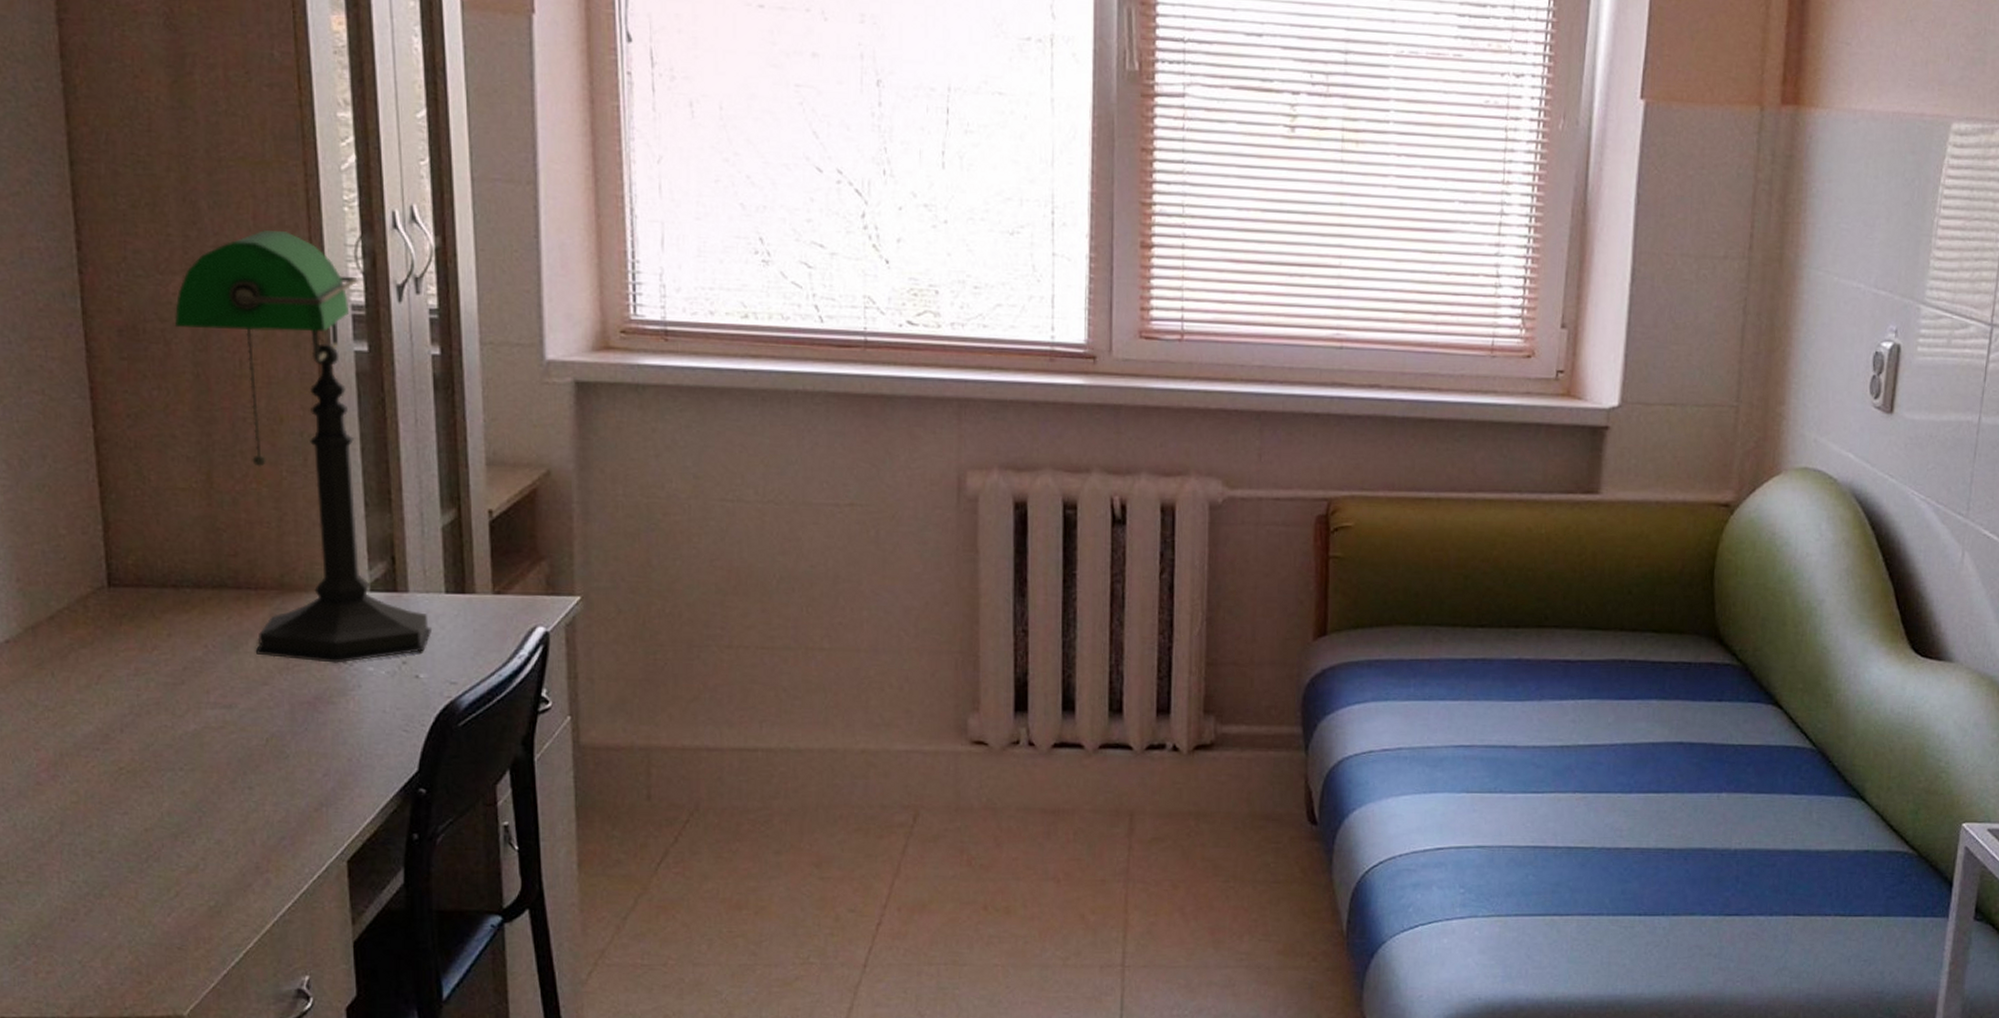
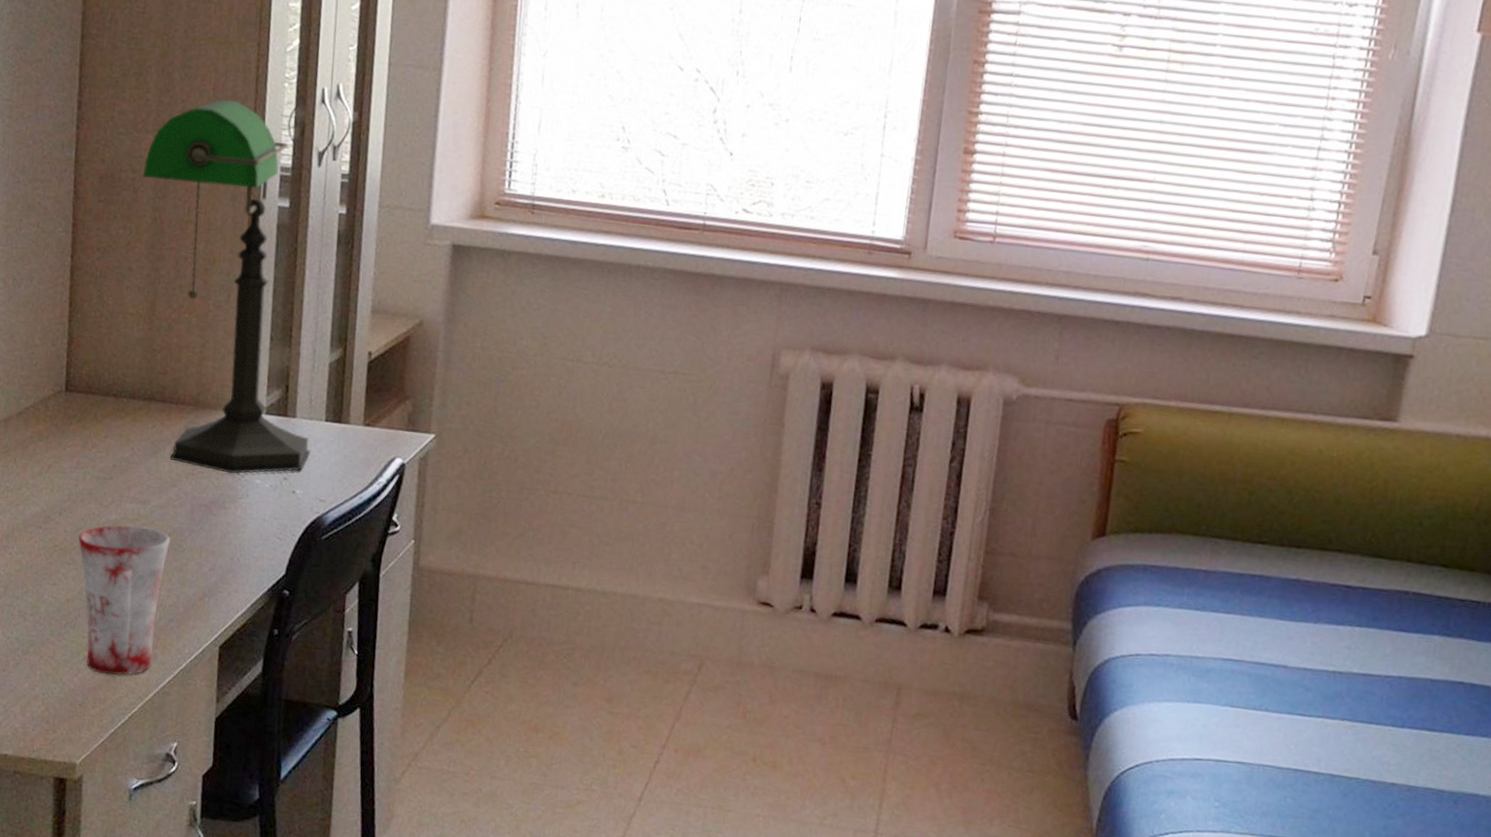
mug: none [150,735,270,909] -> present [78,524,171,676]

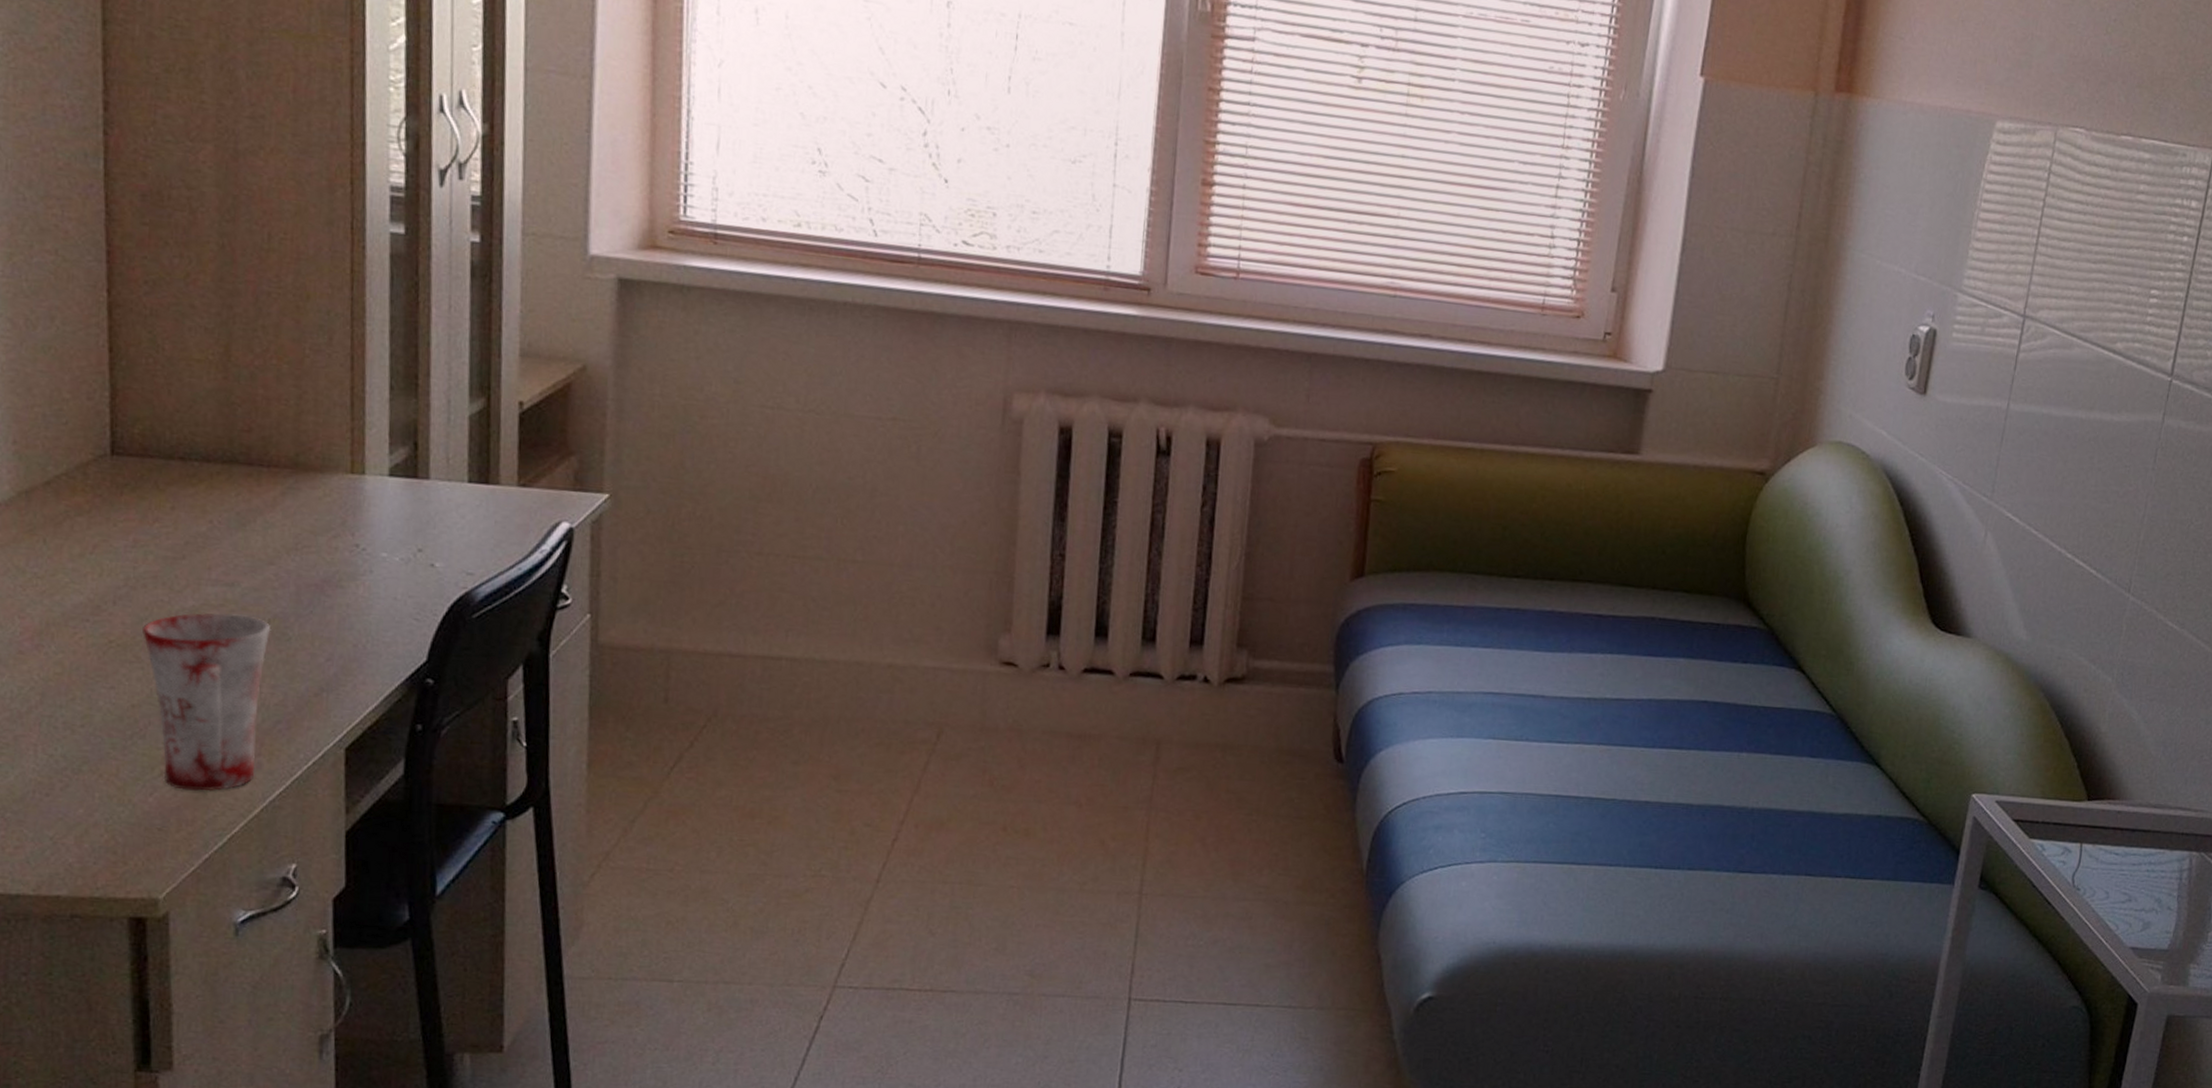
desk lamp: present [143,99,310,474] -> none [203,103,451,548]

